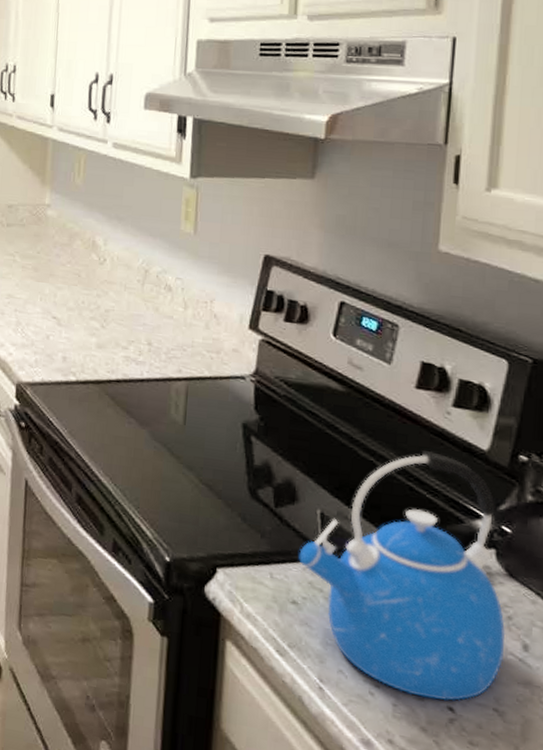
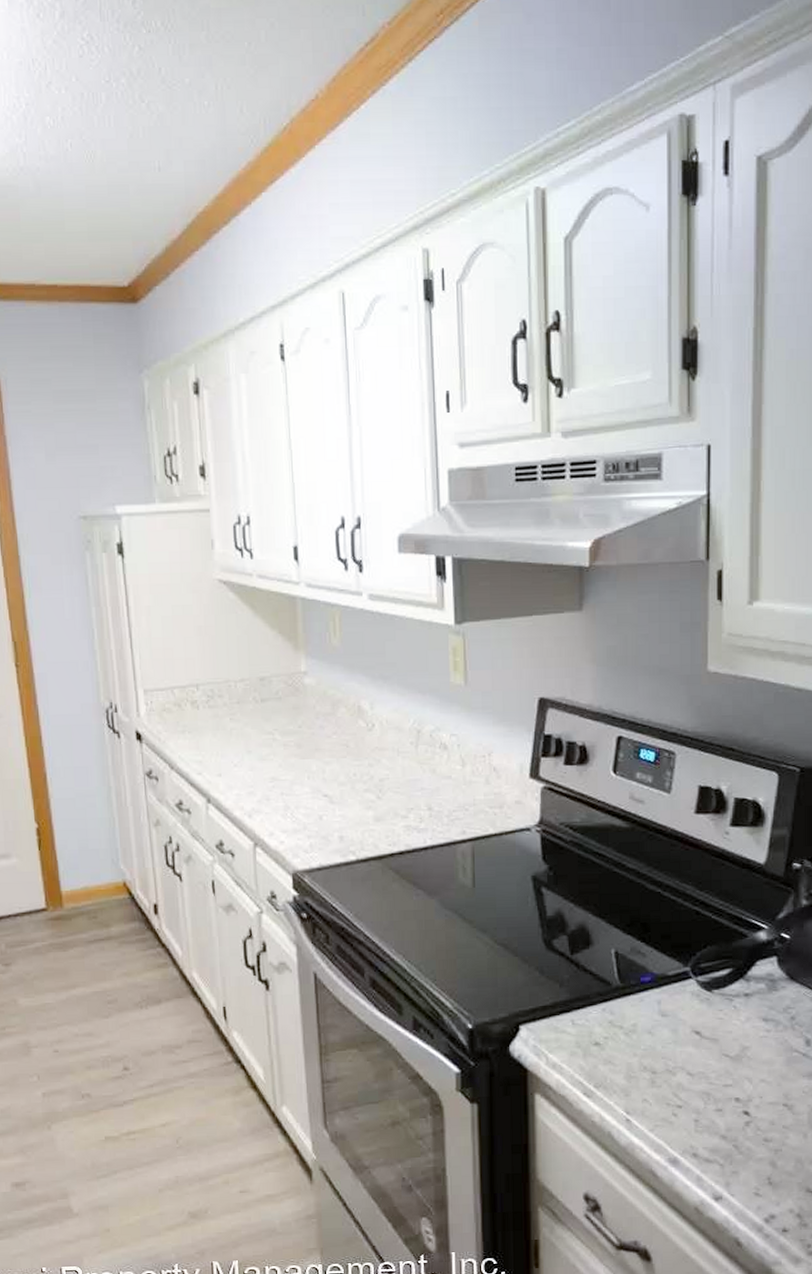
kettle: present [299,450,506,701] -> none [597,873,790,1108]

